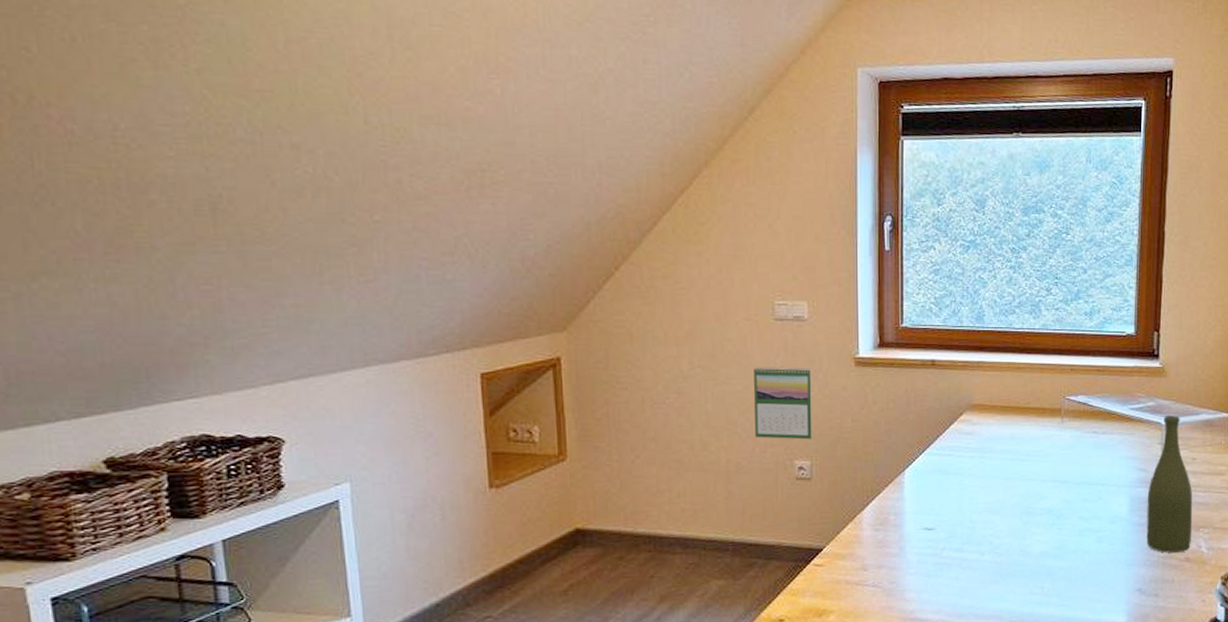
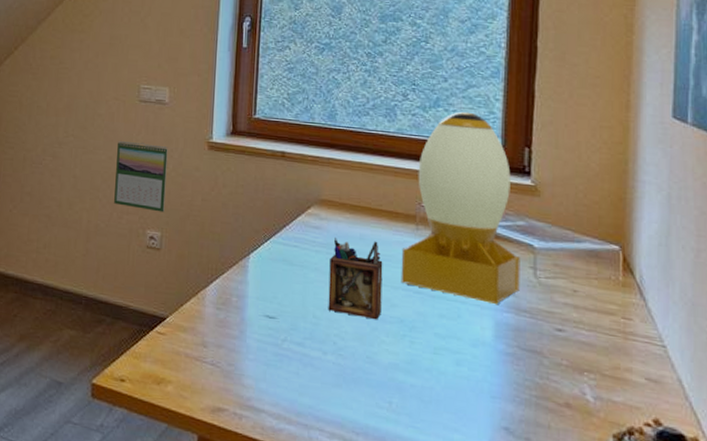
desk organizer: none [983,438,1033,514] -> present [328,237,383,320]
desk lamp: none [1049,302,1150,482] -> present [401,111,520,305]
bottle: present [1146,415,1193,553] -> none [515,238,575,396]

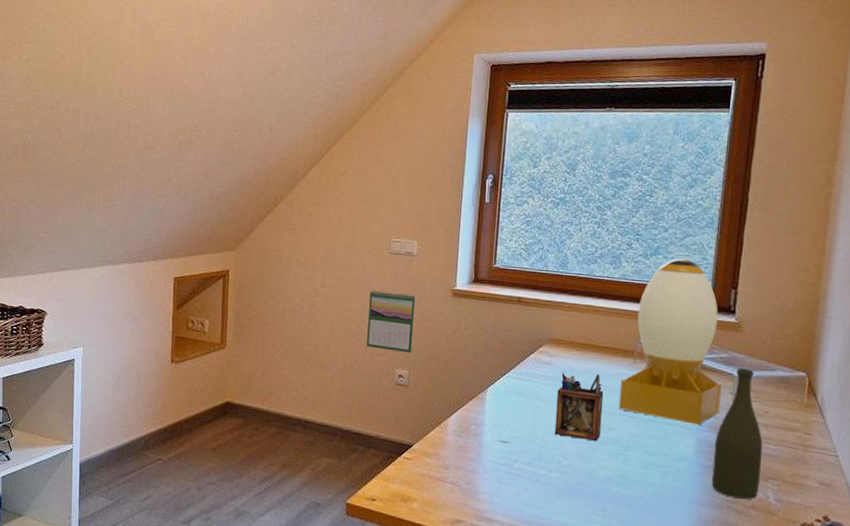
bottle: none [515,238,575,396] -> present [711,368,763,499]

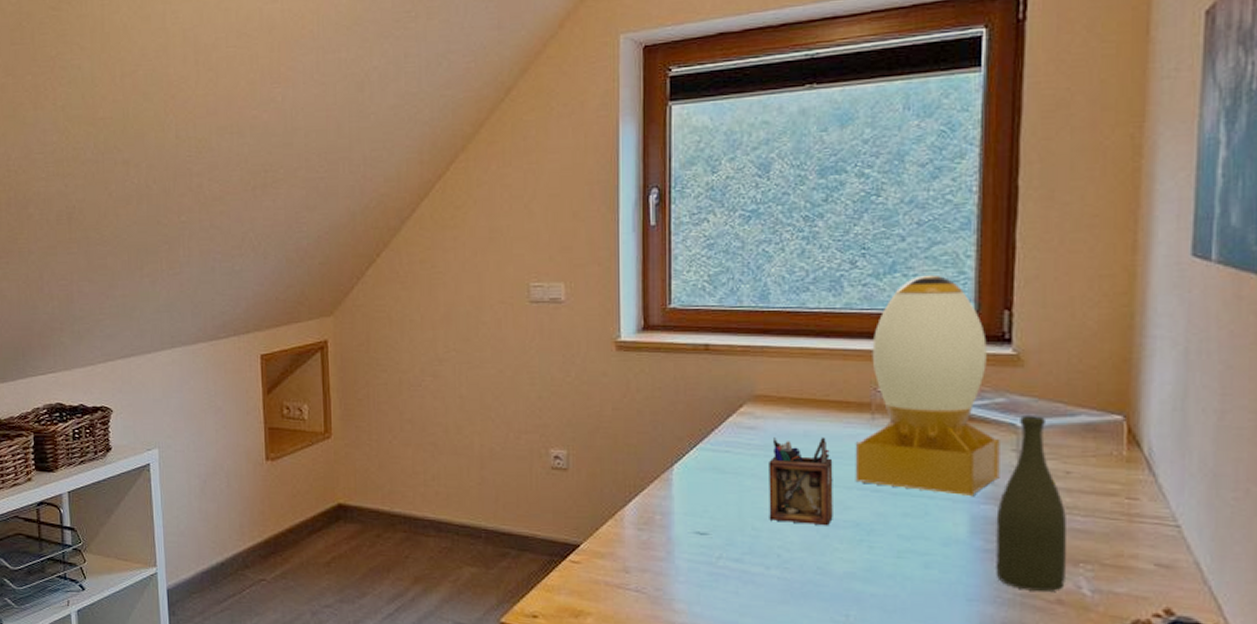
calendar: present [367,289,416,353] -> none [508,349,569,428]

